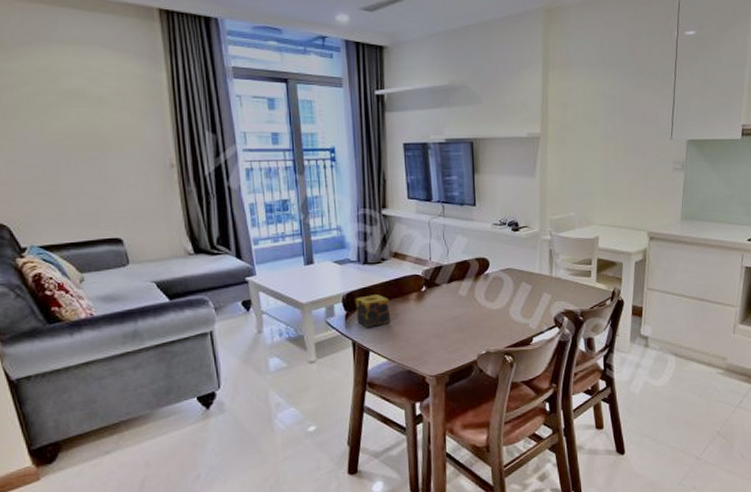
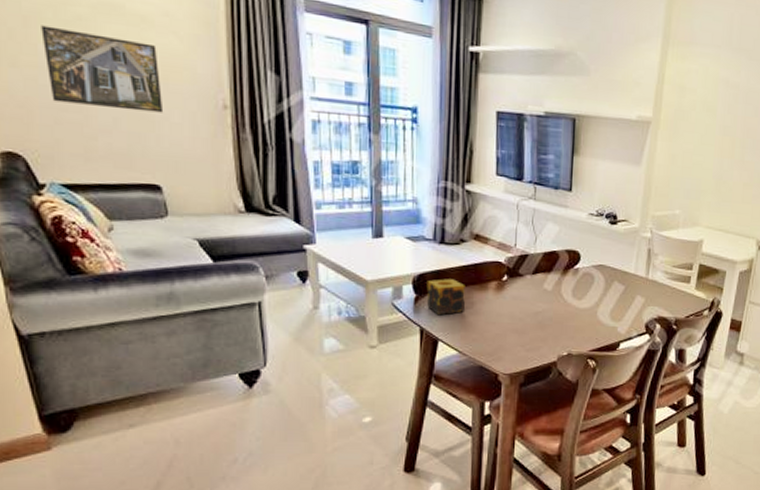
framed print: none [18,115,121,178] -> present [41,25,164,113]

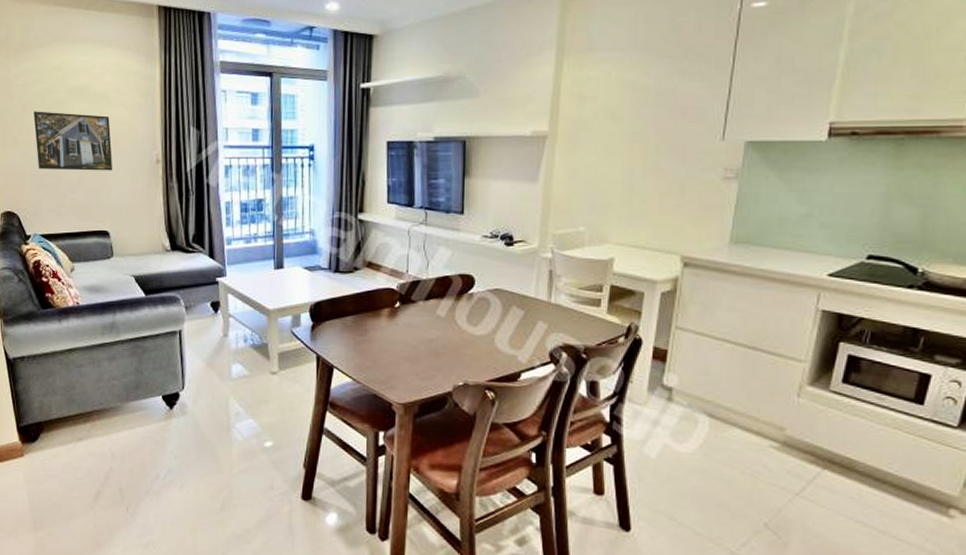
candle: present [426,279,466,315] -> none [322,306,360,342]

